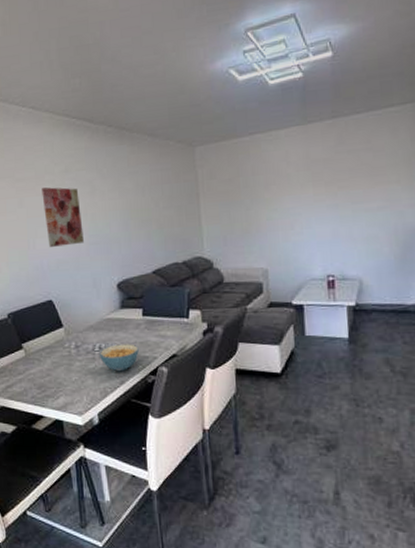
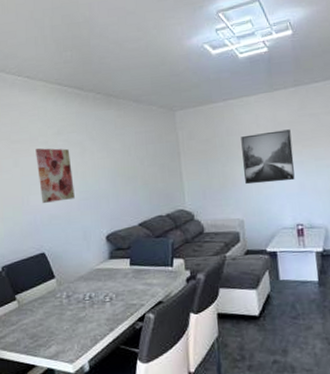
cereal bowl: present [100,344,139,372] -> none [90,292,127,320]
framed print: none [268,168,328,230] -> present [241,129,295,185]

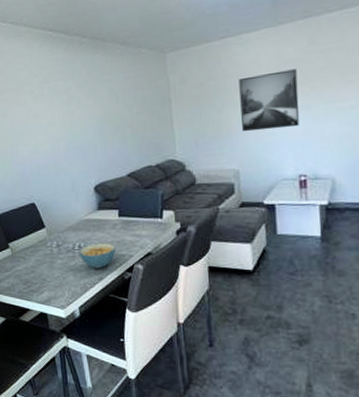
wall art: present [35,148,75,203] -> none [22,97,62,154]
cereal bowl: none [90,292,127,320] -> present [79,243,116,269]

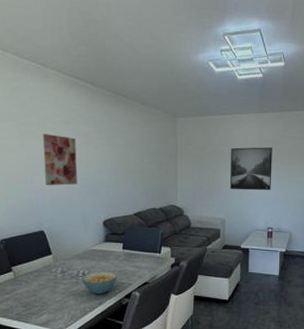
wall art: none [22,97,62,154] -> present [43,134,78,186]

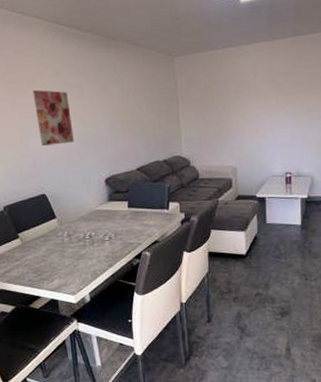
cereal bowl: present [83,271,117,295] -> none [90,232,125,257]
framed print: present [230,147,272,191] -> none [238,80,288,133]

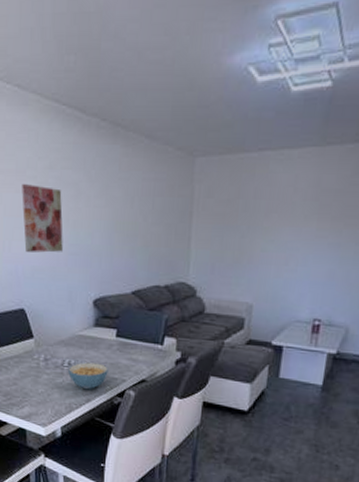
cereal bowl: none [90,232,125,257] -> present [68,362,108,390]

